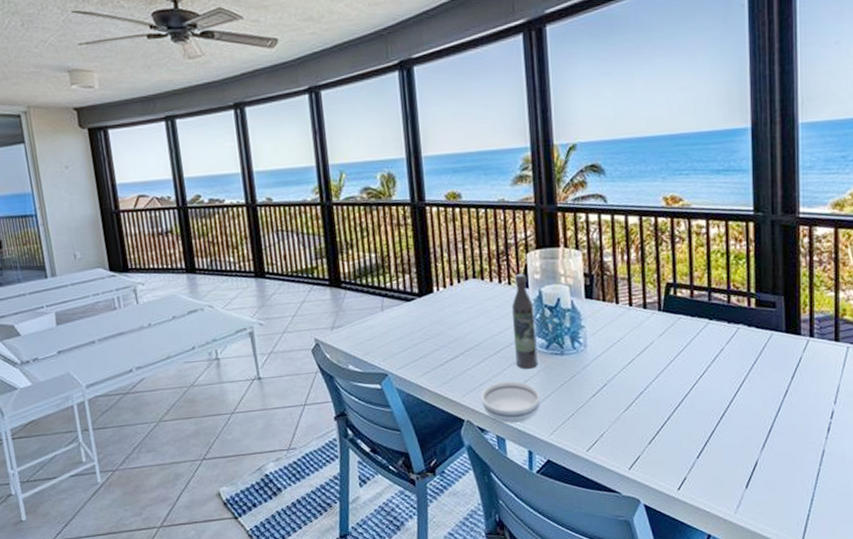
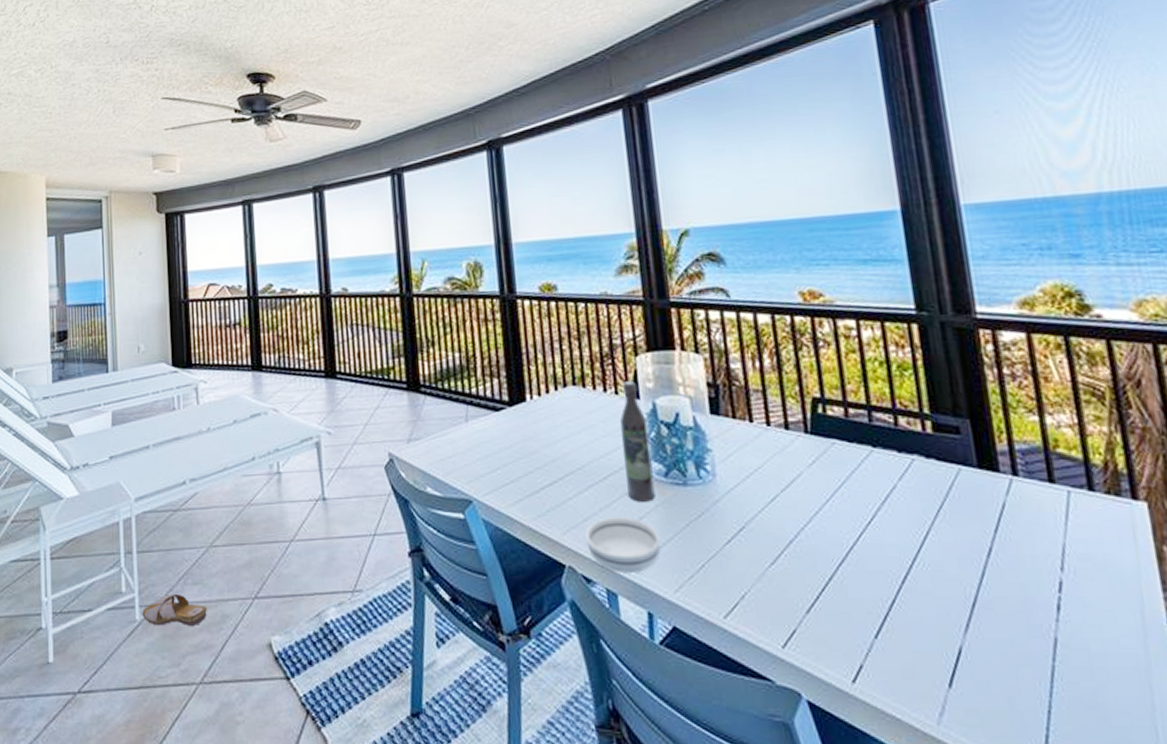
sandal: none [103,460,162,486] -> present [142,593,207,626]

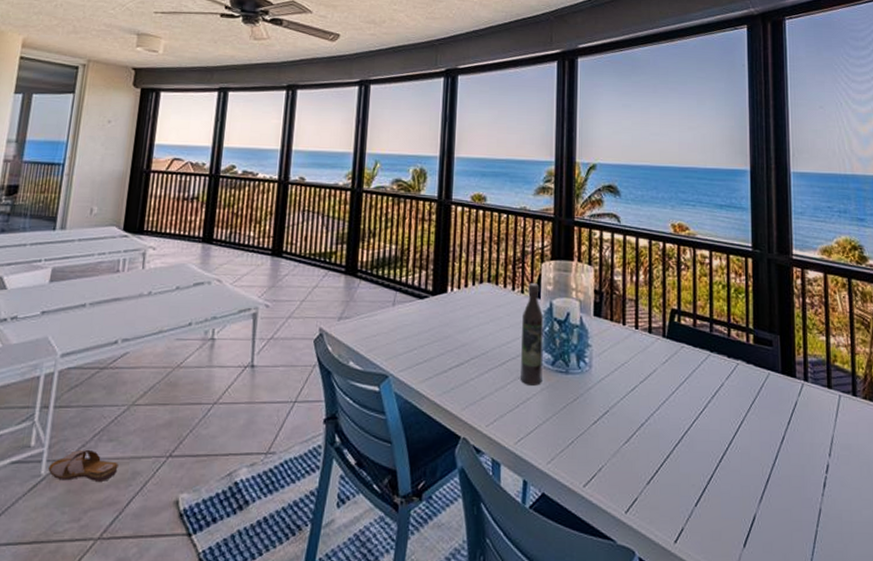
bowl: present [585,517,661,574] -> none [481,397,541,447]

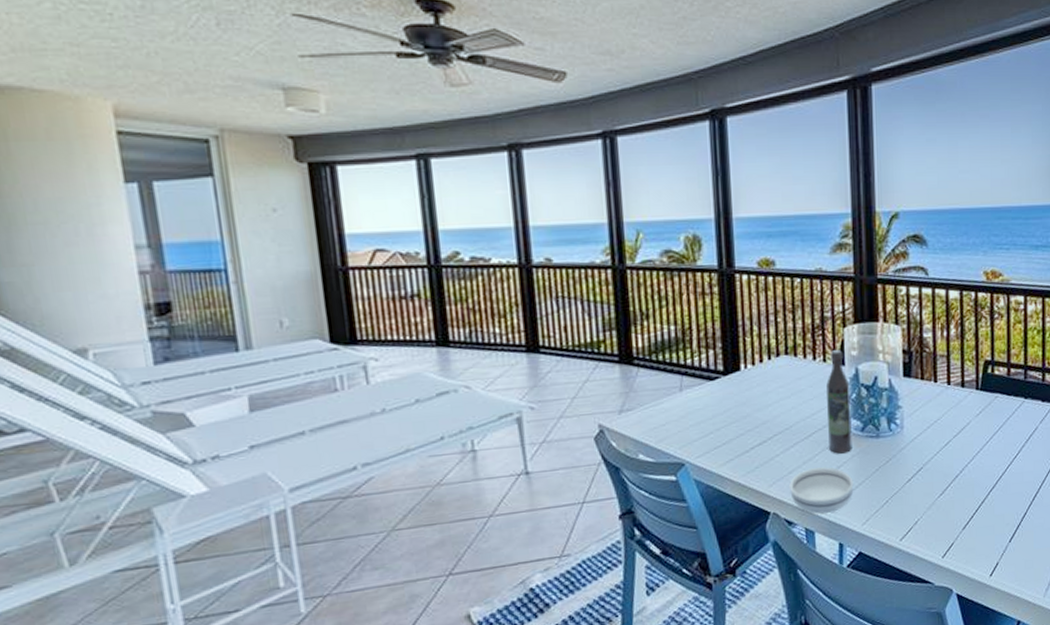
sandal: present [48,449,119,481] -> none [308,581,392,615]
bowl: none [481,397,541,447] -> present [789,467,854,514]

